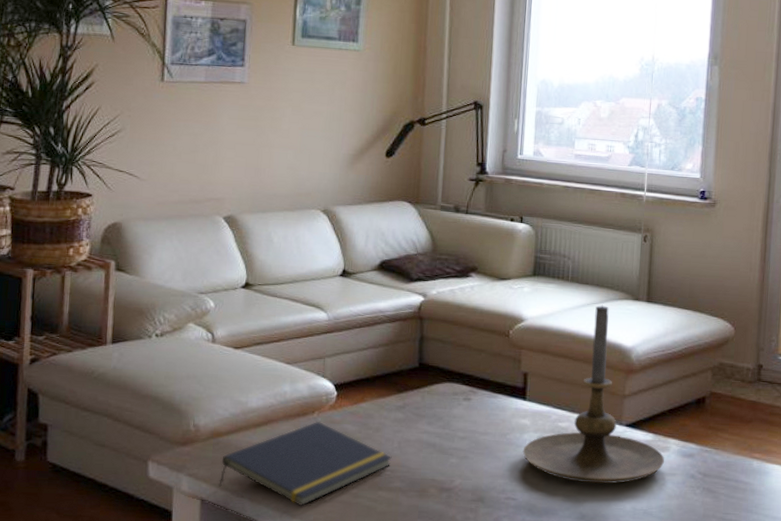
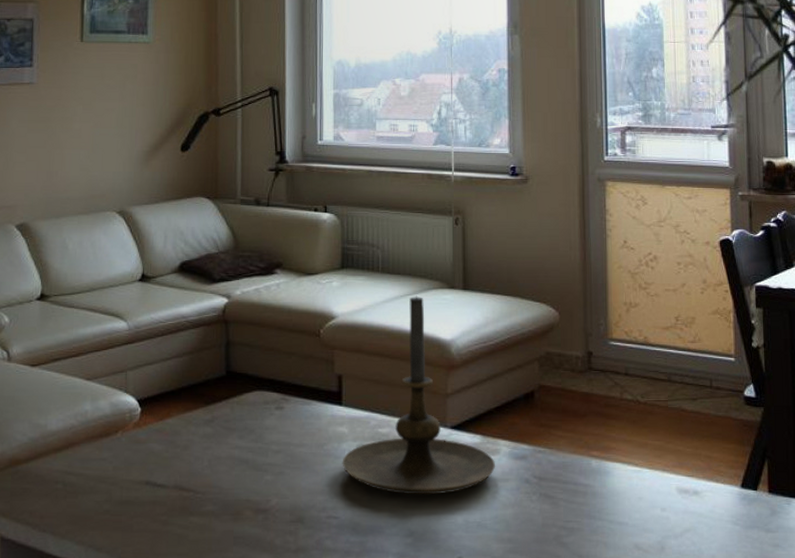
notepad: present [218,421,392,507] -> none [19,441,202,539]

